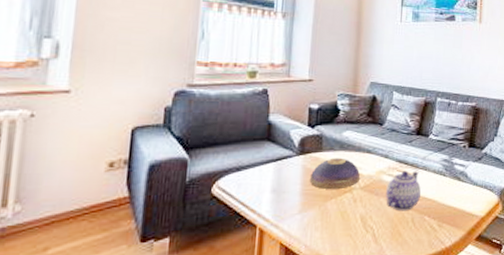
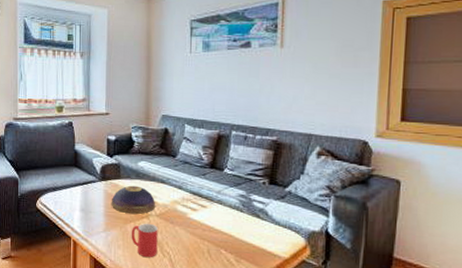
mug: none [331,197,362,237] -> present [131,223,158,258]
teapot: present [386,170,421,211] -> none [181,202,216,242]

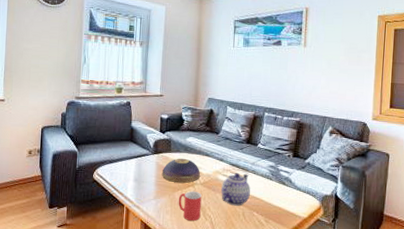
teapot: none [181,202,216,242] -> present [221,172,250,206]

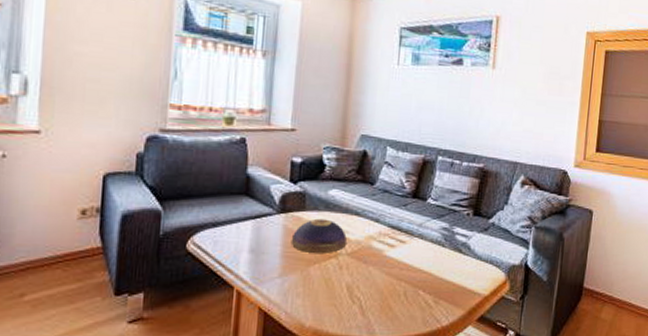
mug: present [178,191,202,221] -> none [314,264,348,306]
teapot: present [221,172,250,206] -> none [375,237,416,283]

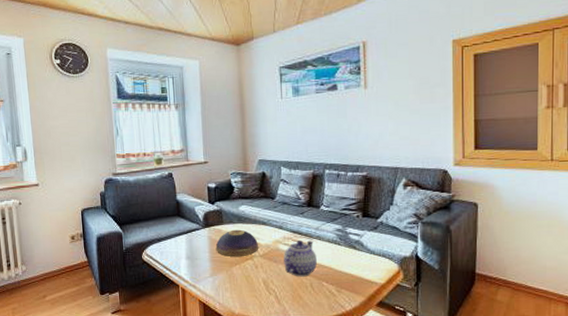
teapot: none [375,237,416,283] -> present [284,239,317,277]

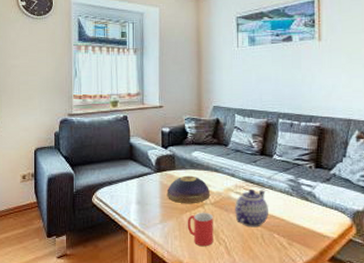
mug: none [237,264,264,297] -> present [187,212,213,247]

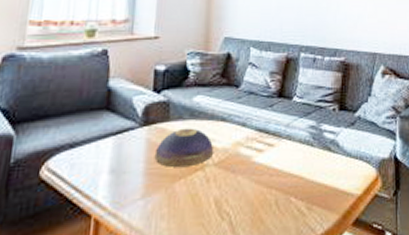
mug: present [187,212,213,247] -> none [179,176,216,226]
teapot: present [235,188,268,228] -> none [244,140,285,192]

